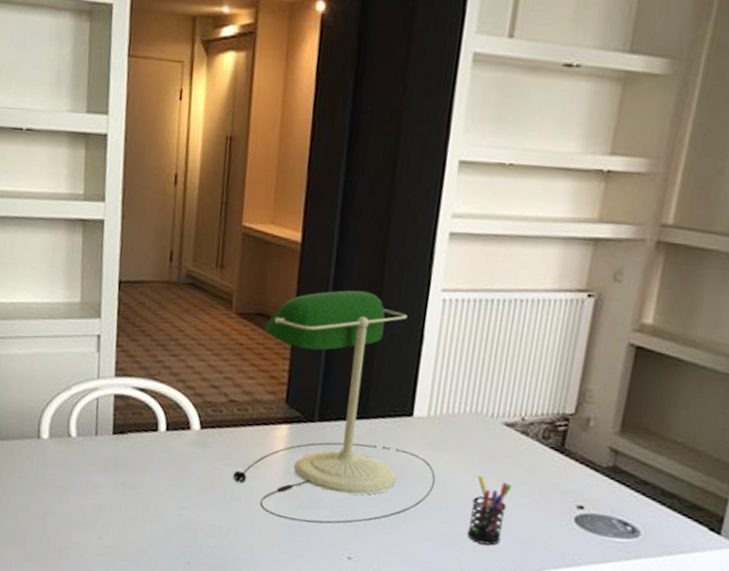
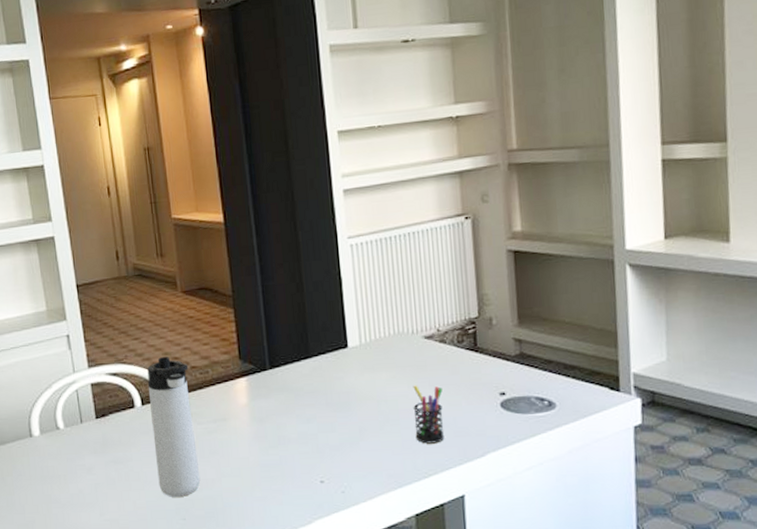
thermos bottle: none [168,381,227,540] -> present [147,357,201,497]
desk lamp: present [233,290,436,524] -> none [207,251,379,460]

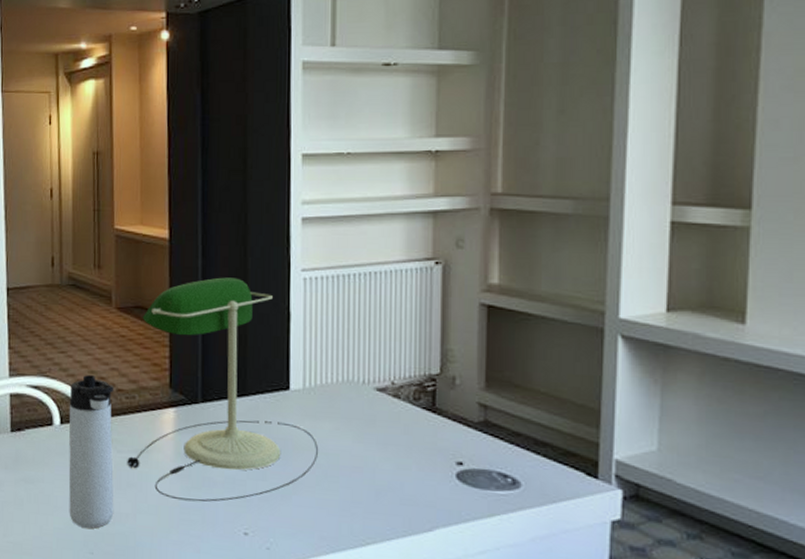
desk lamp: none [207,251,379,460] -> present [127,277,318,502]
pen holder: present [413,385,445,444] -> none [355,441,391,509]

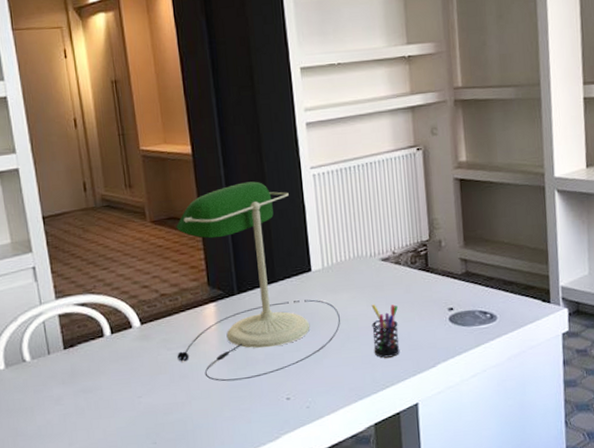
thermos bottle: present [68,375,114,529] -> none [116,285,171,423]
pen holder: none [355,441,391,509] -> present [371,304,400,358]

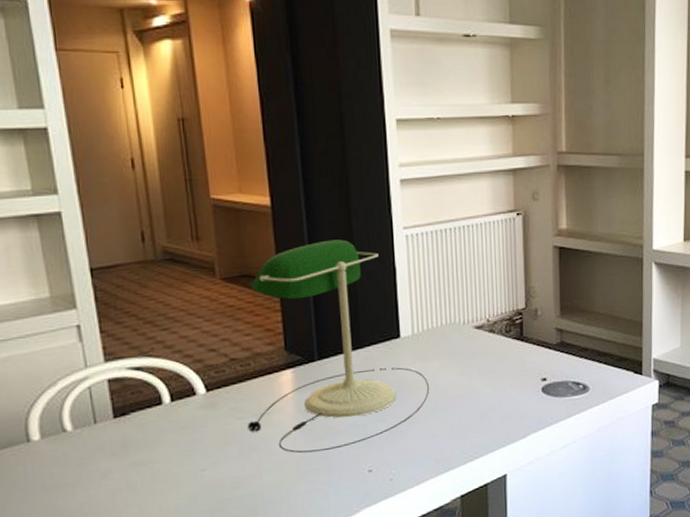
pen holder: present [371,304,400,358] -> none [462,373,491,429]

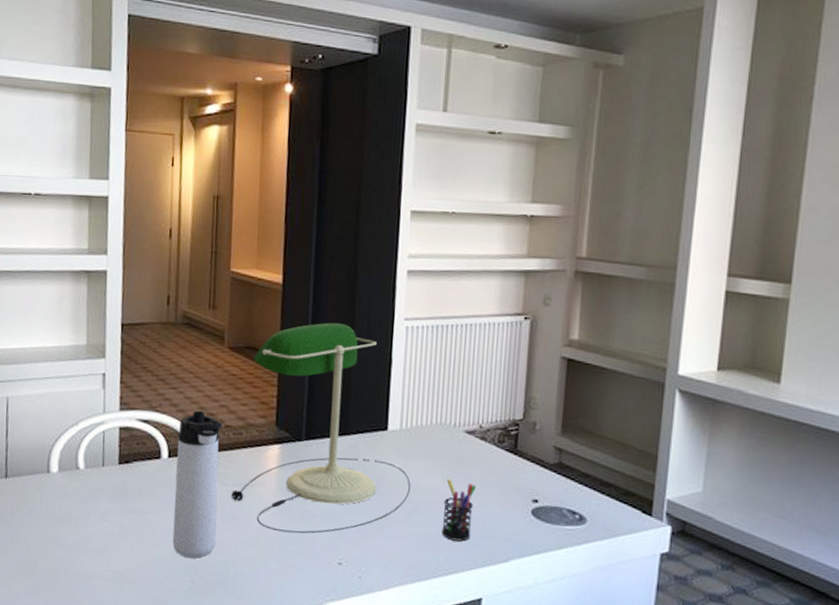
thermos bottle: none [178,349,239,498] -> present [172,411,223,558]
pen holder: none [462,373,491,429] -> present [441,479,476,542]

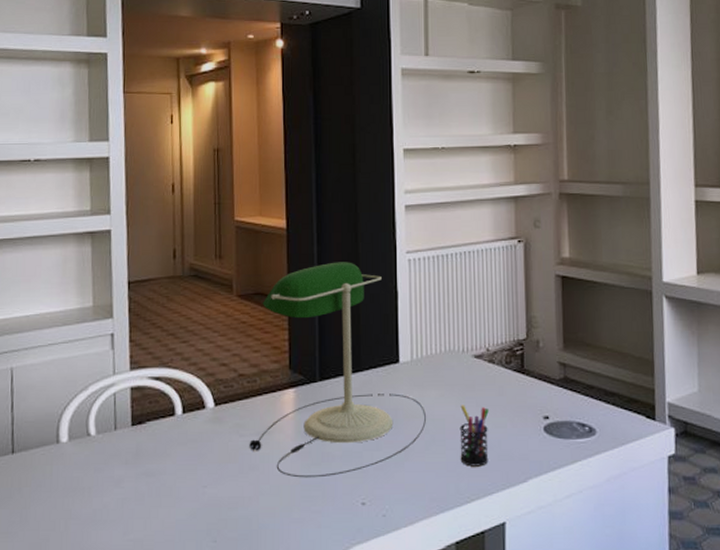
thermos bottle: present [172,411,223,558] -> none [191,363,237,516]

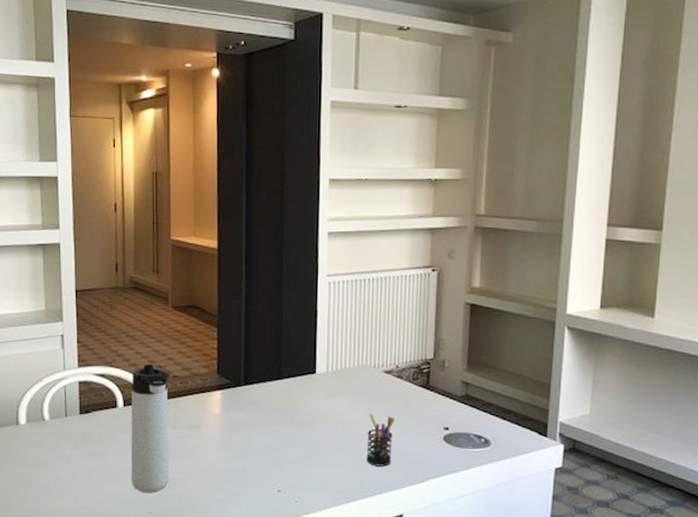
thermos bottle: none [191,363,237,516] -> present [131,364,170,493]
desk lamp: present [249,262,426,478] -> none [181,281,338,467]

